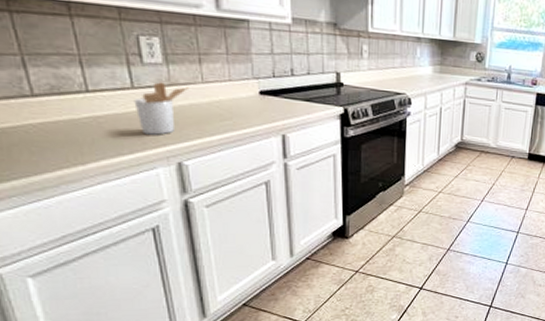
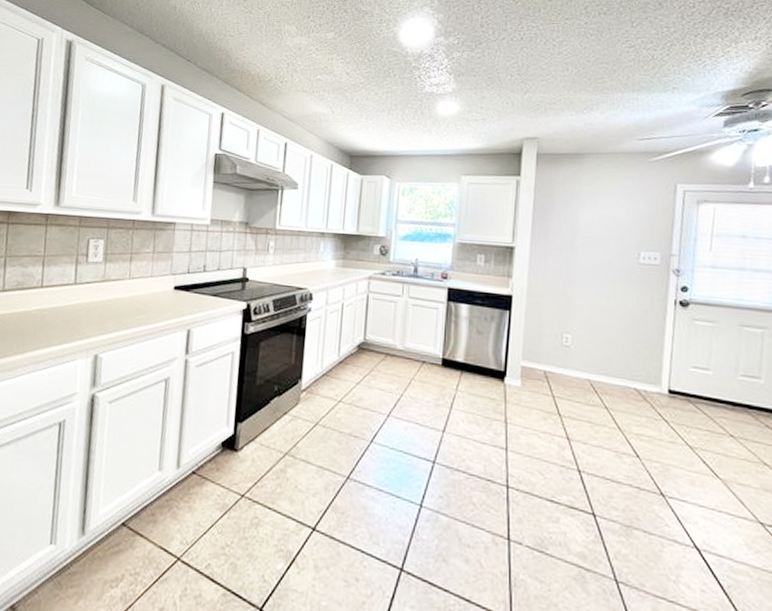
utensil holder: present [134,82,190,135] -> none [72,278,118,327]

